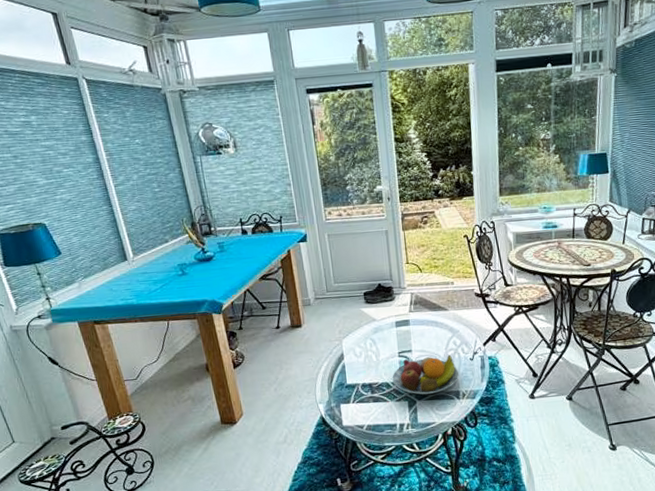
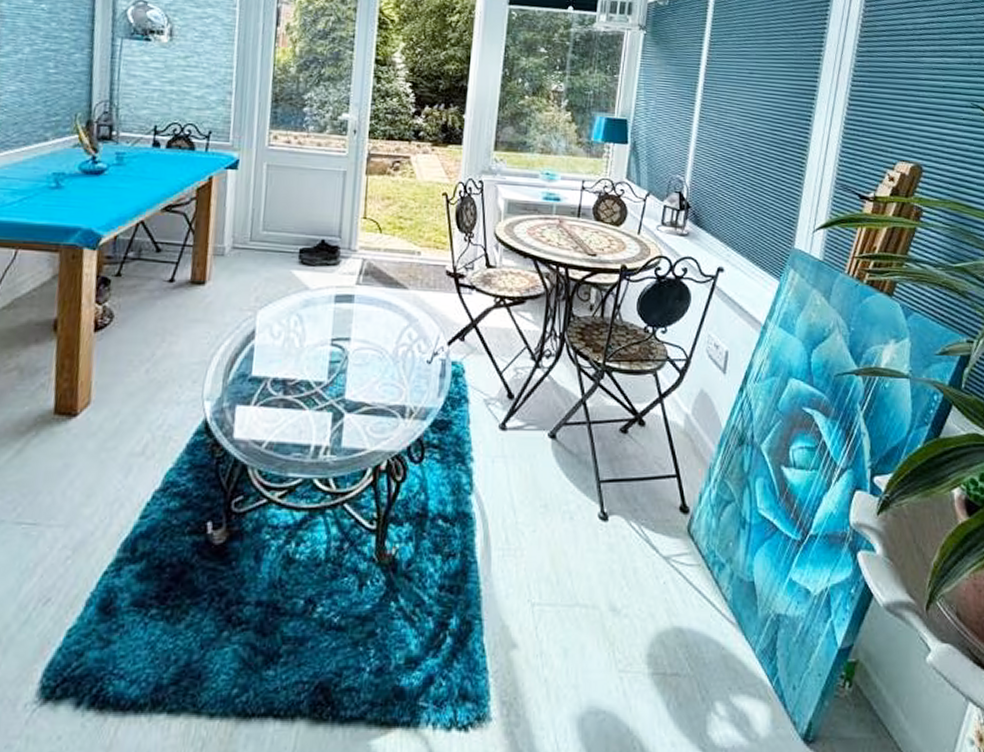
fruit bowl: present [392,354,459,395] -> none [316,350,409,405]

